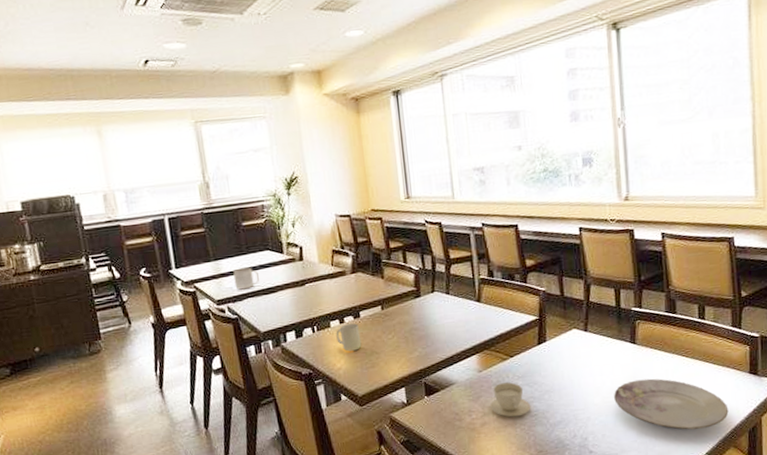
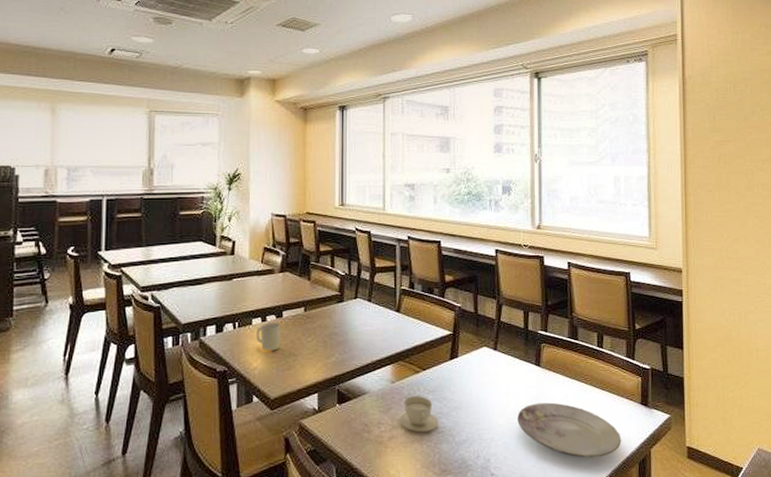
mug: present [233,267,259,290] -> none [162,256,188,278]

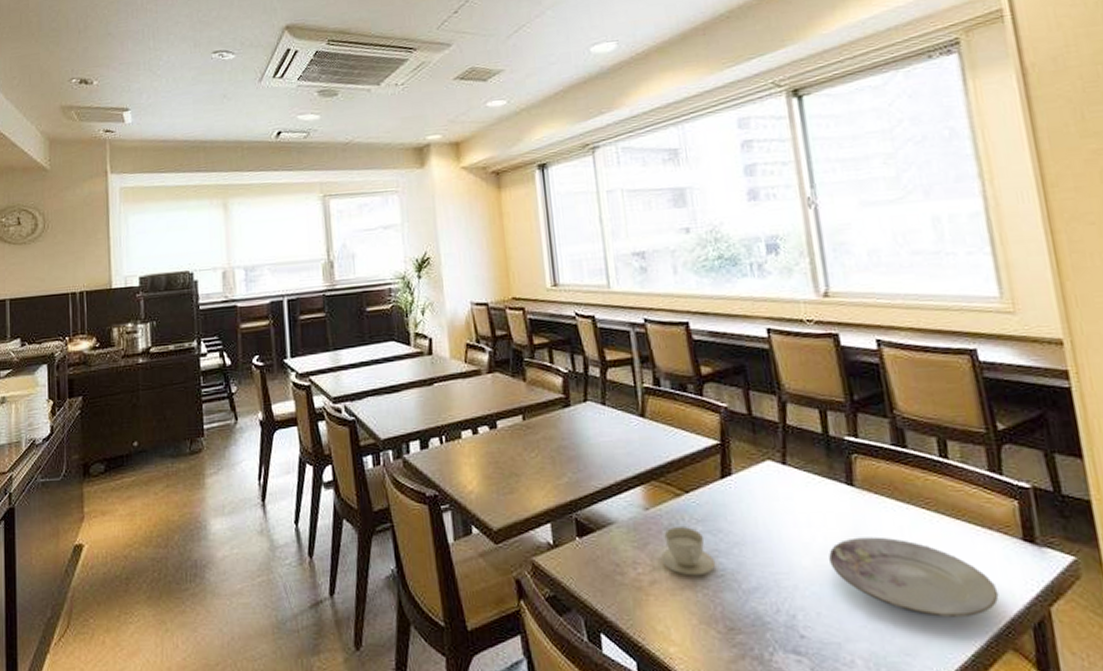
cup: present [256,323,281,351] -> none [467,435,498,471]

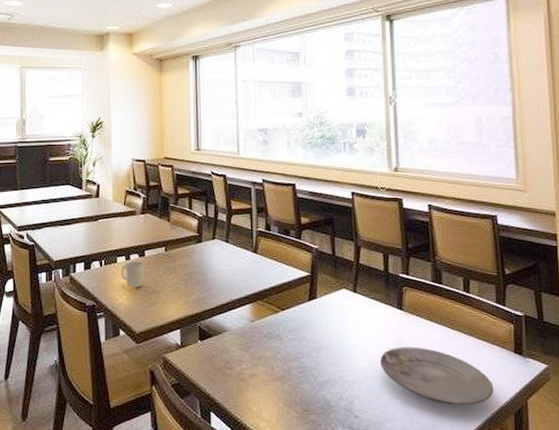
cup: none [467,435,498,471] -> present [121,261,144,288]
teacup: present [661,527,716,576] -> none [260,335,300,371]

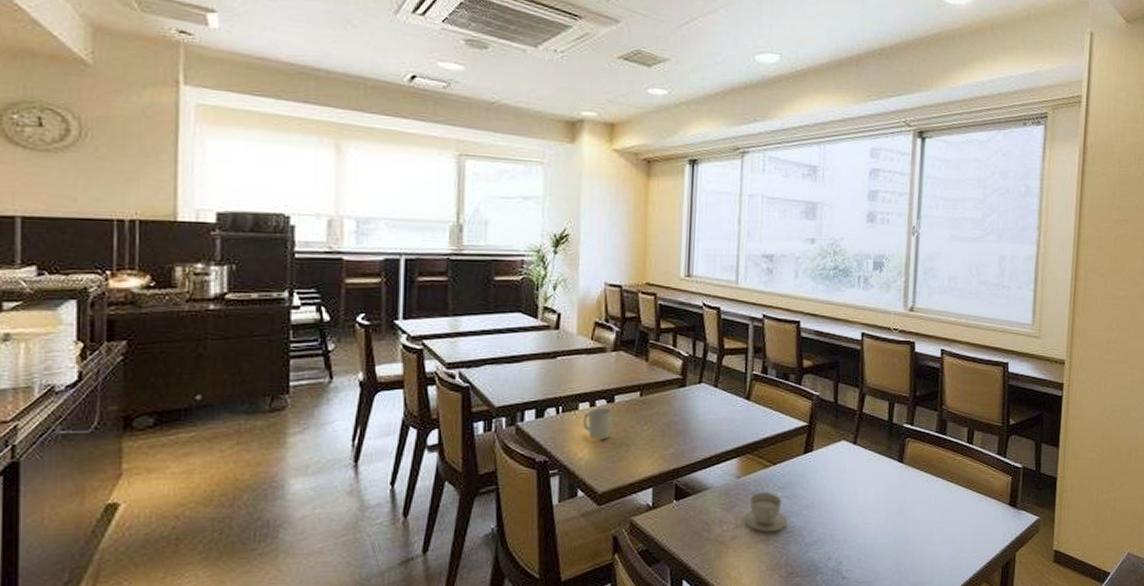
teacup: none [260,335,300,371] -> present [744,493,788,532]
plate: present [380,347,494,405] -> none [875,502,986,561]

